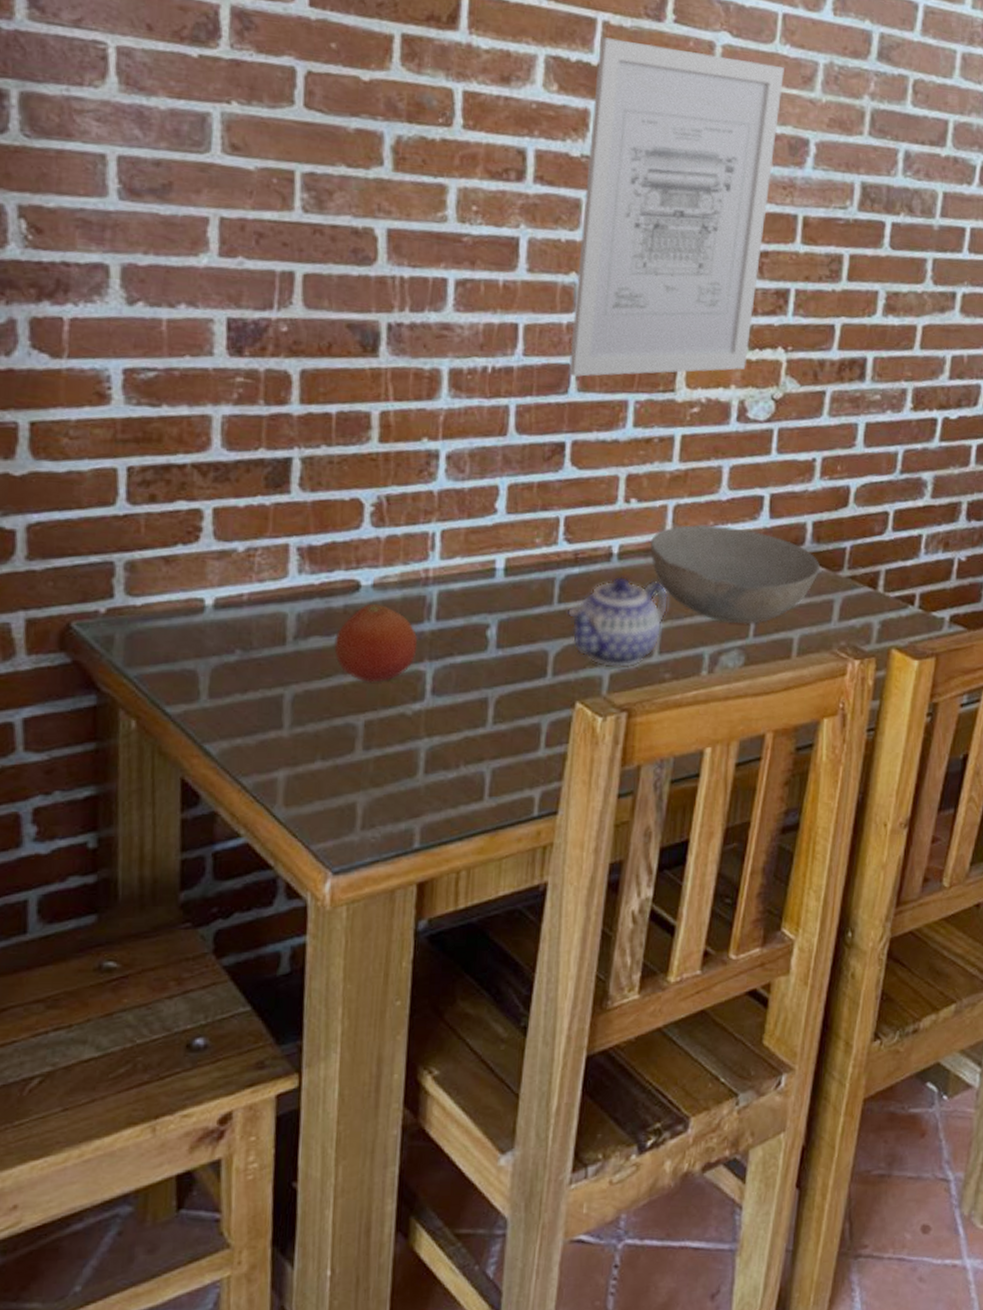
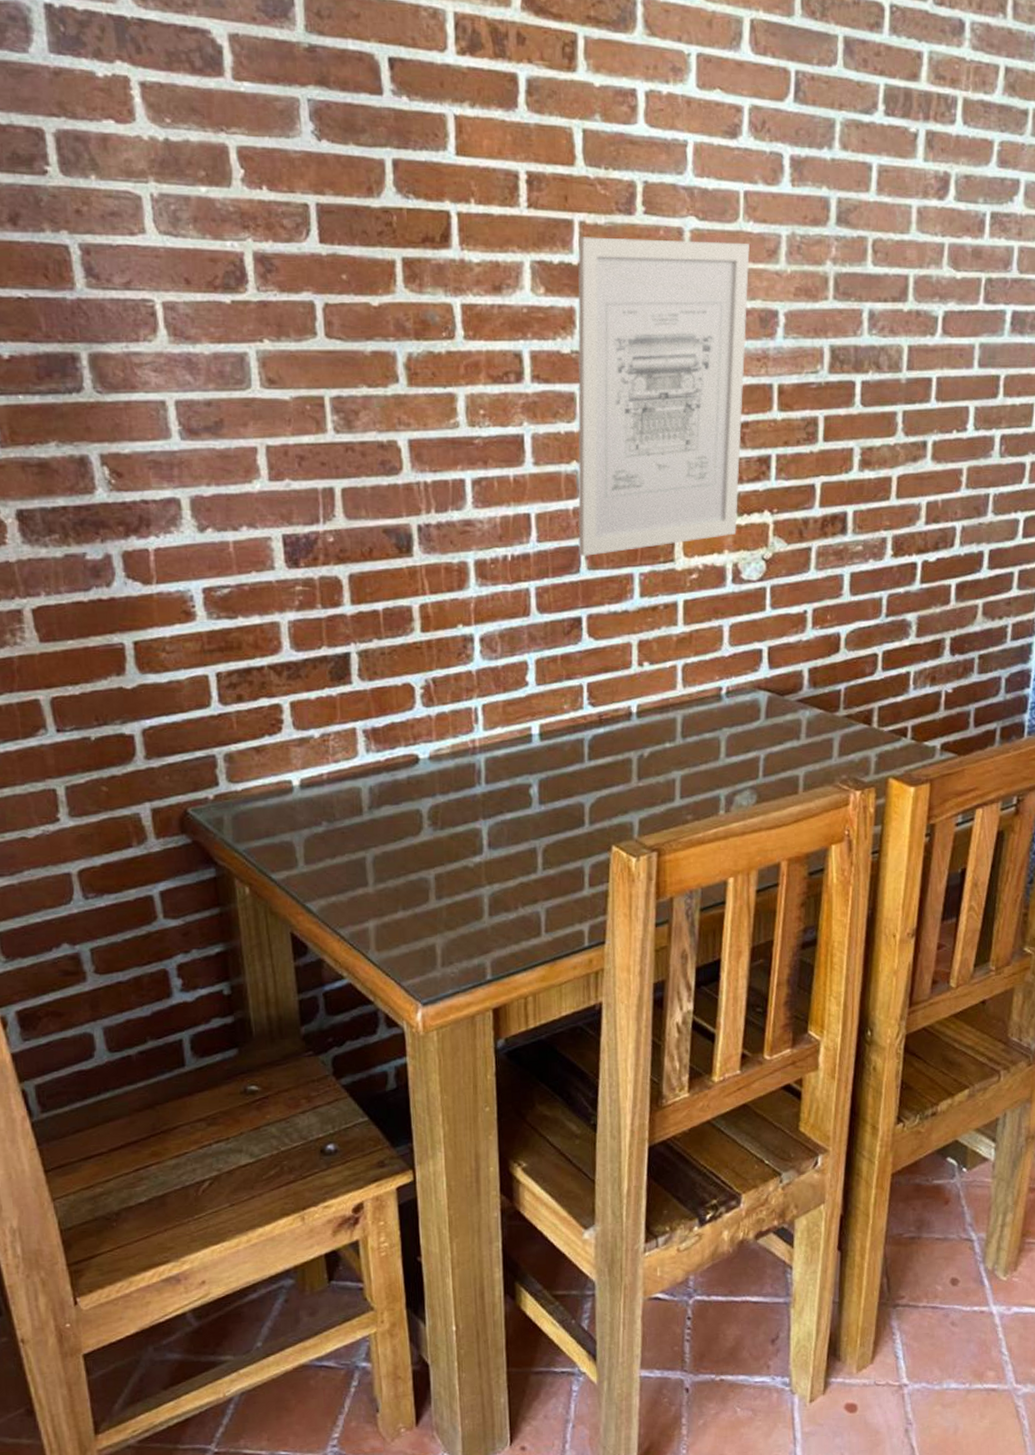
fruit: present [334,604,418,683] -> none [402,774,472,842]
teapot: present [568,576,669,669] -> none [598,732,685,814]
bowl: present [650,524,821,625] -> none [664,680,819,767]

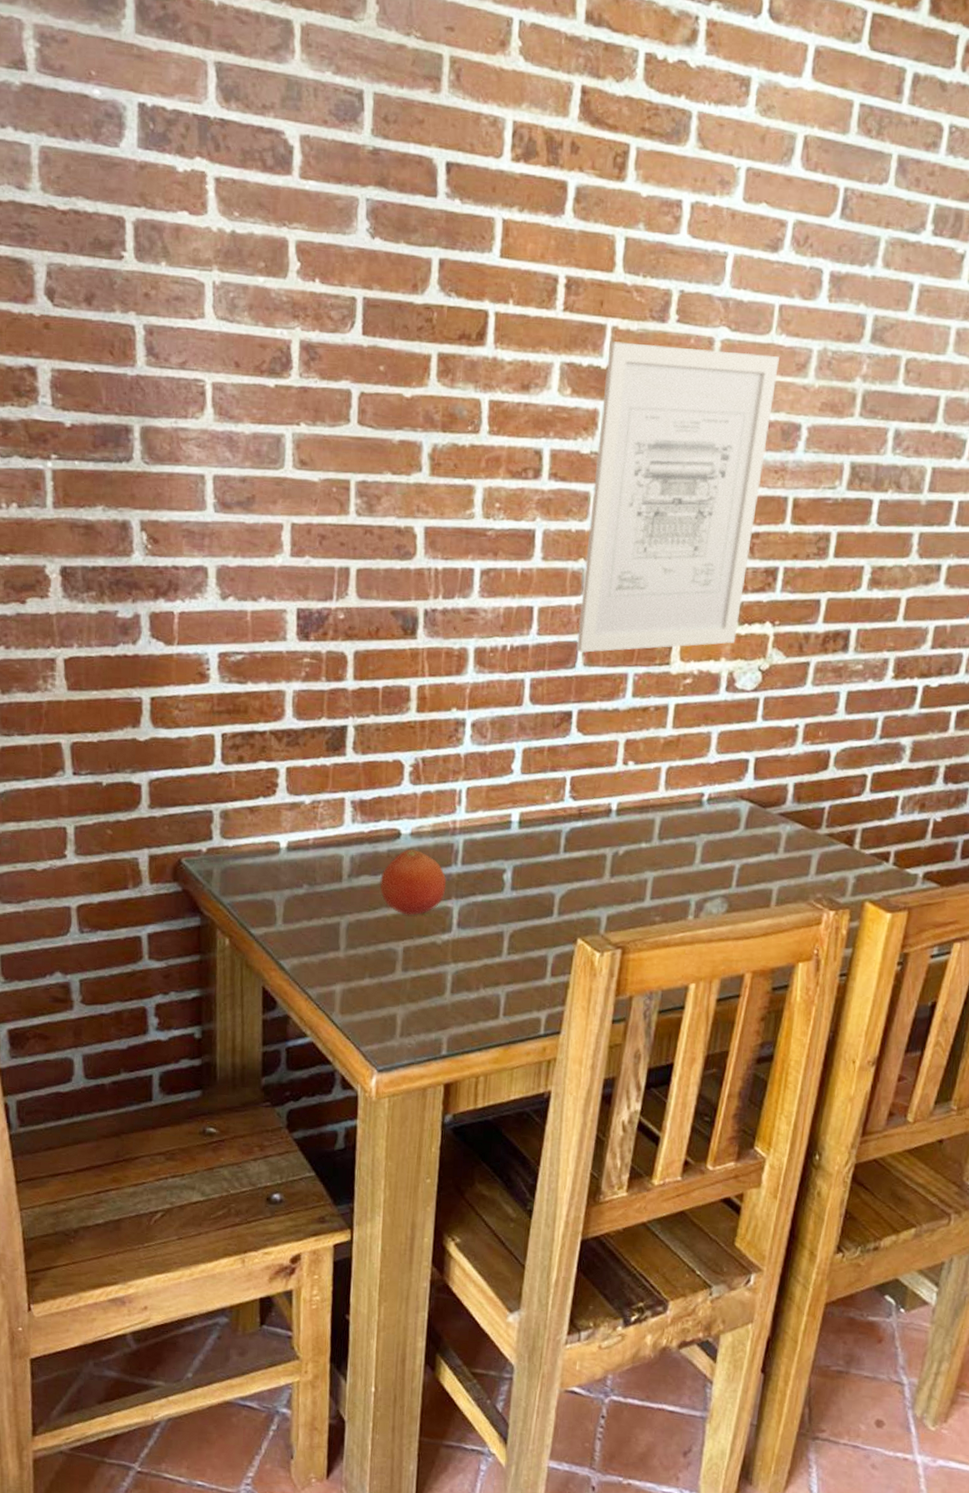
fruit: none [402,774,472,842] -> present [379,849,447,916]

